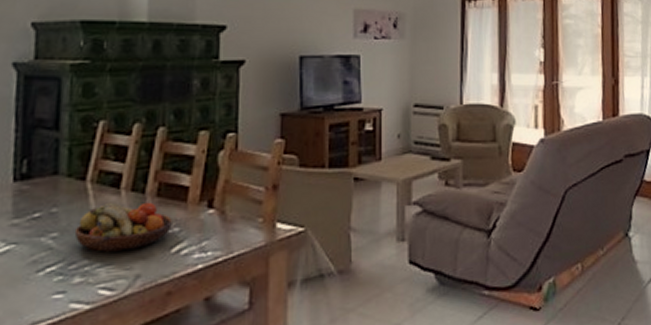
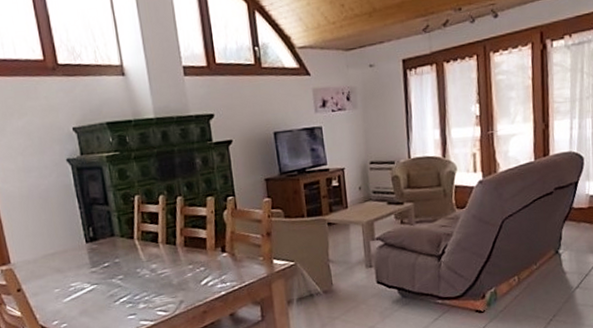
fruit bowl: present [74,202,172,252] -> none [133,251,199,287]

